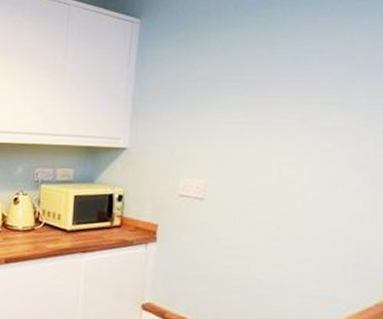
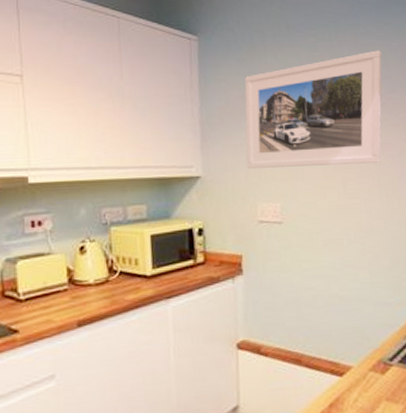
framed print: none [173,29,347,149] -> present [244,50,382,169]

